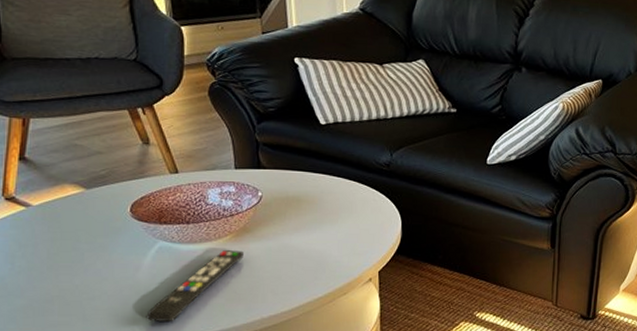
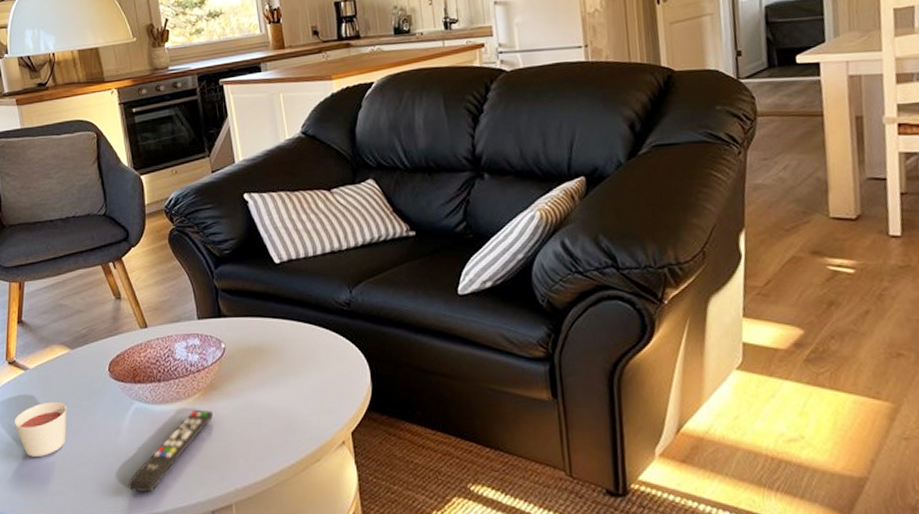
candle: none [10,238,78,290] -> present [14,401,67,457]

